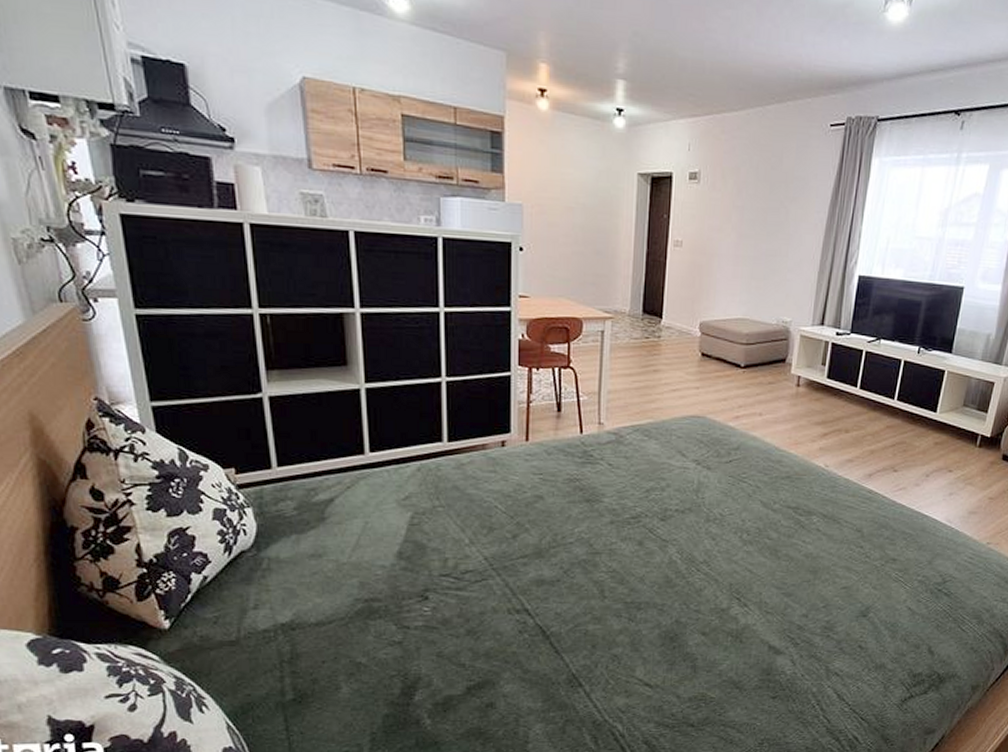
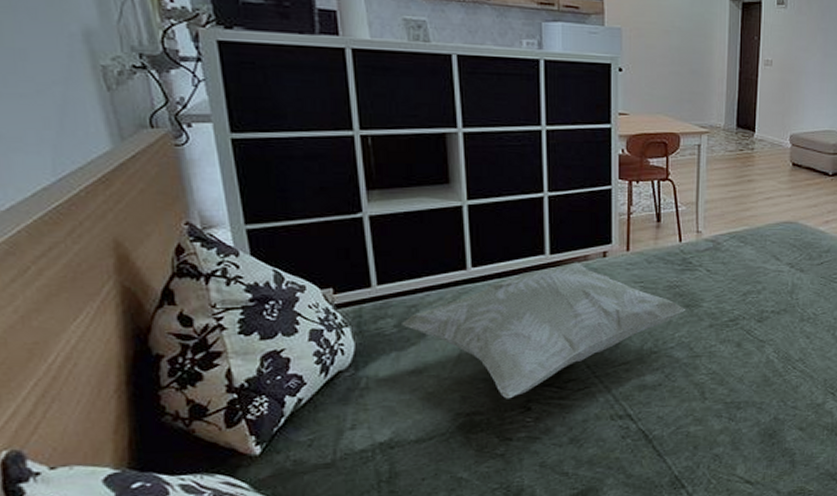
decorative pillow: none [302,450,587,587] -> present [402,262,686,399]

